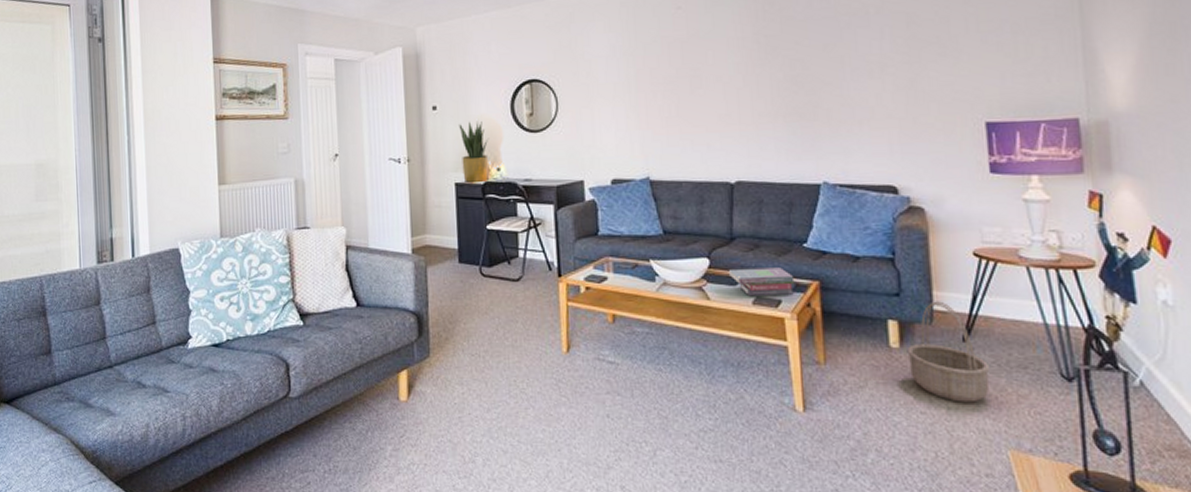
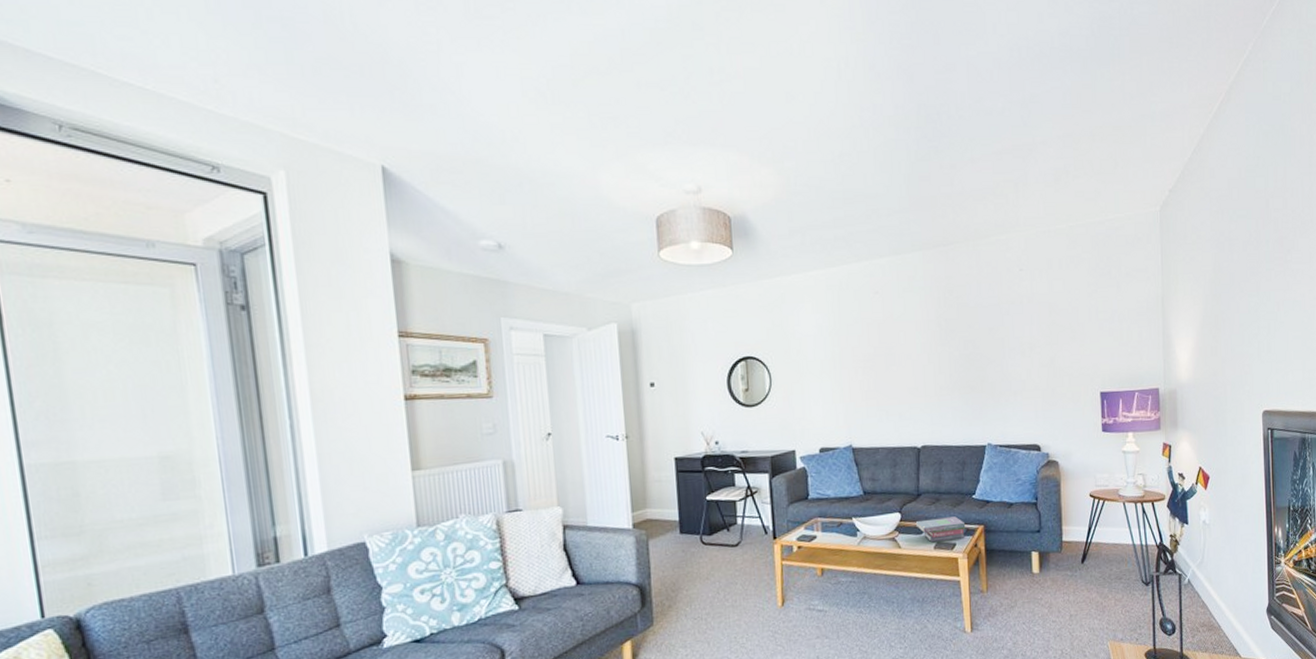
planter: present [458,122,490,184] -> none [677,397,708,457]
basket: present [907,301,991,403] -> none [1044,533,1099,610]

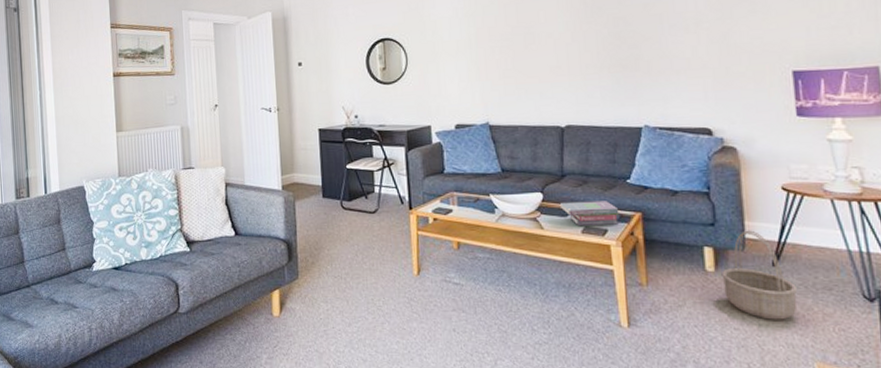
basket: none [1044,533,1099,610] -> present [721,230,798,320]

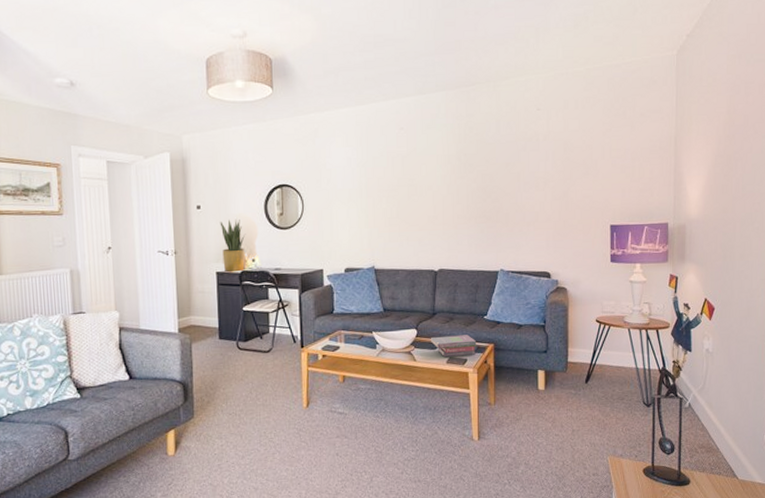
planter: none [321,75,348,129] -> present [220,220,246,272]
basket: present [721,230,798,320] -> none [549,355,601,426]

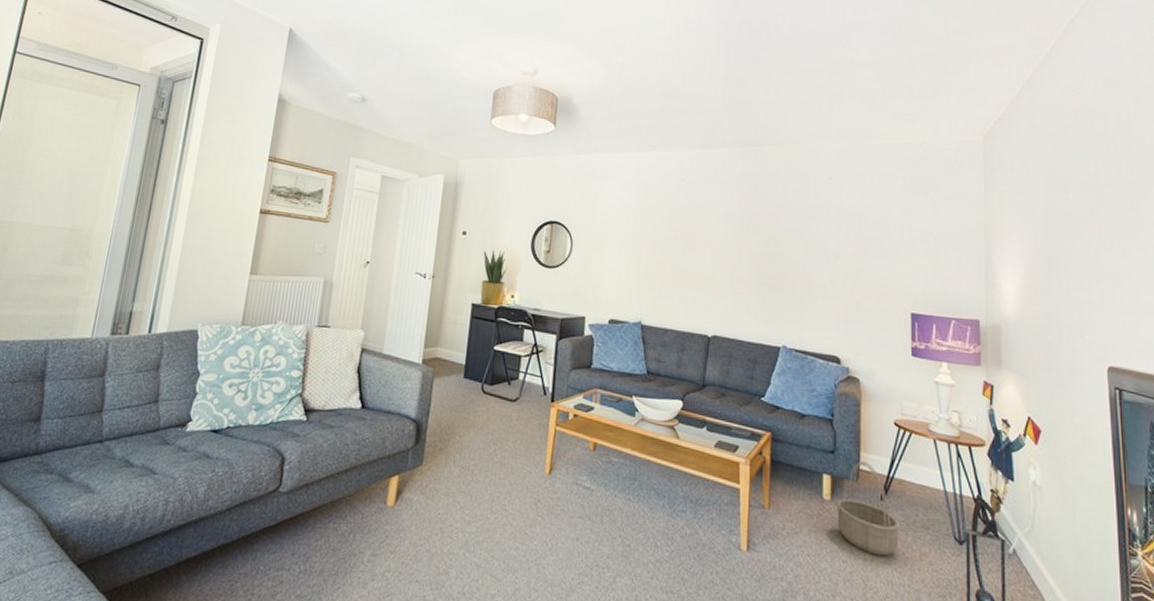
books: present [430,335,477,358] -> none [697,413,751,442]
basket: none [549,355,601,426] -> present [836,461,901,556]

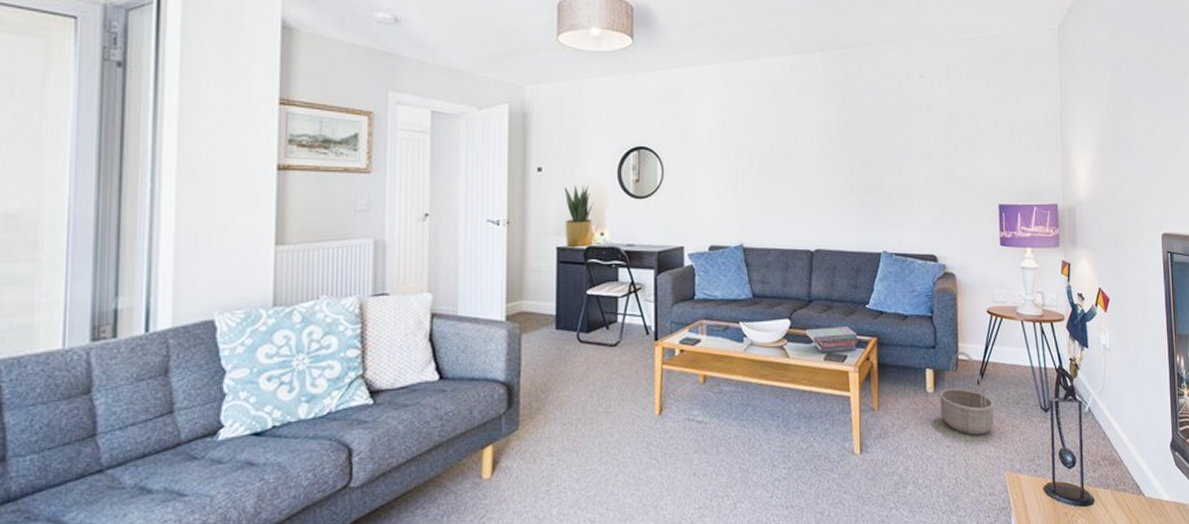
books: none [697,413,751,442] -> present [805,326,858,353]

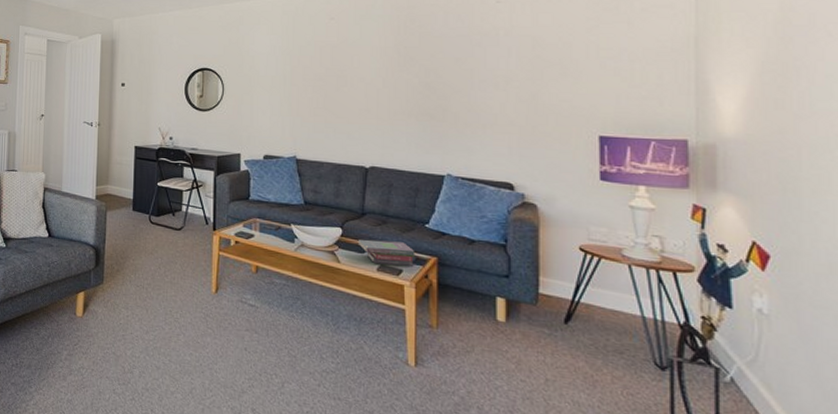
planter: present [564,186,595,248] -> none [141,98,165,148]
basket: present [939,351,995,435] -> none [512,285,588,378]

